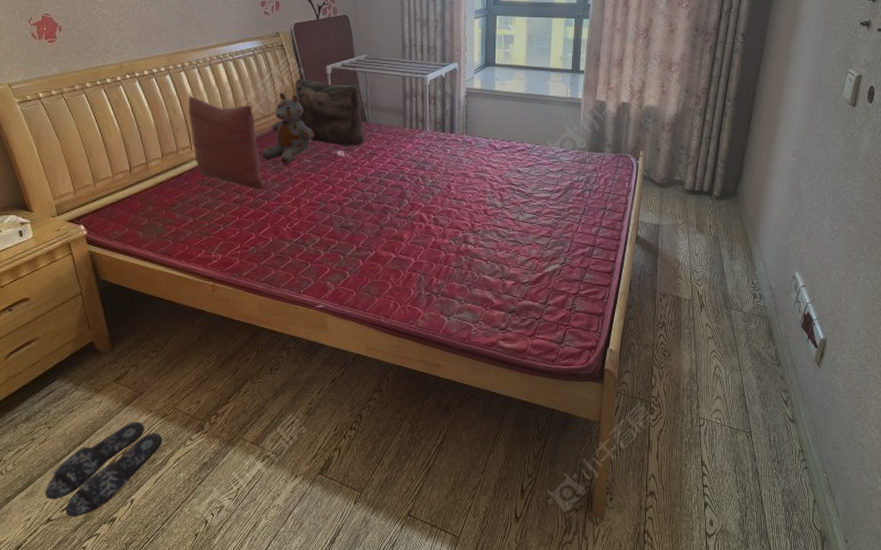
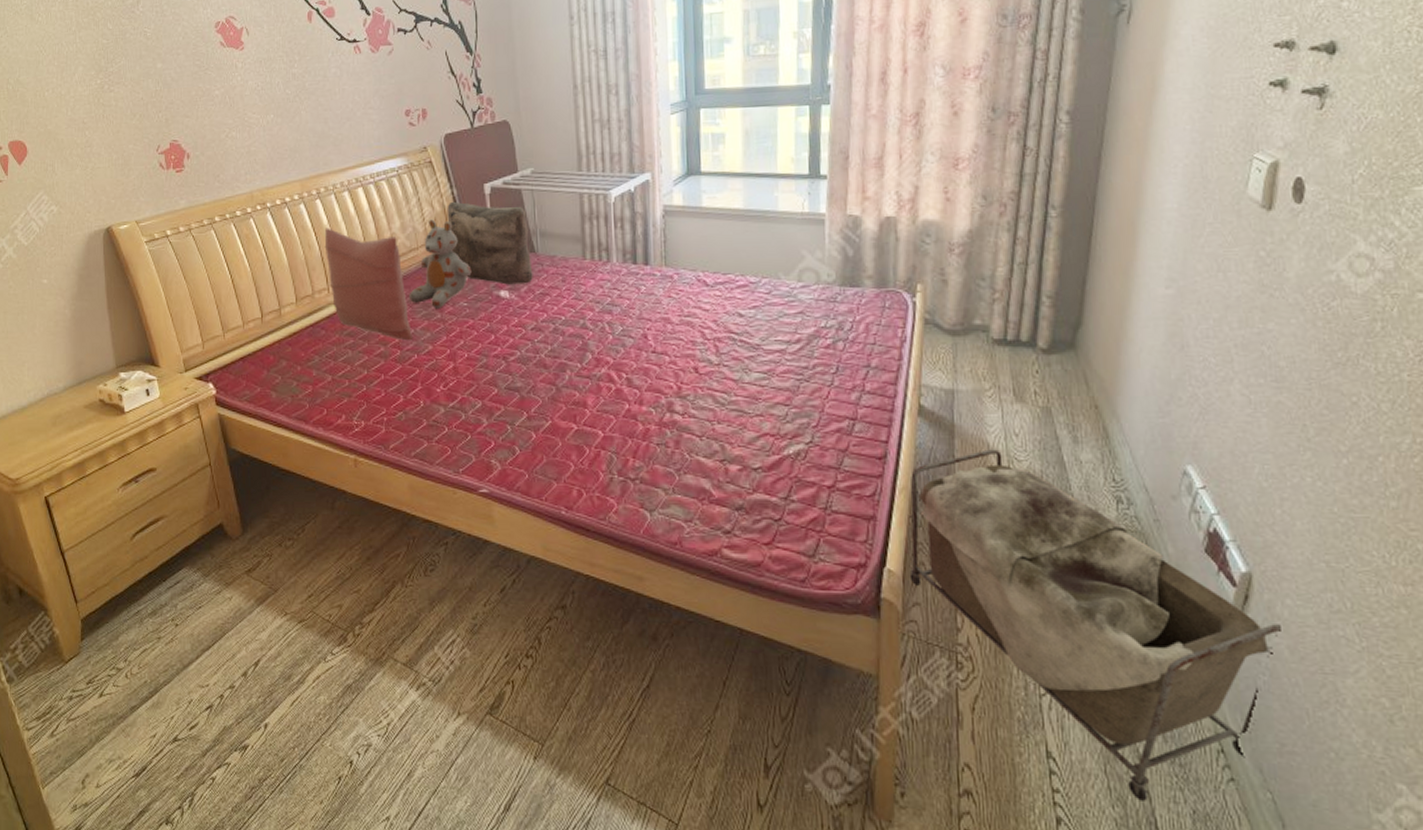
slippers: present [45,421,162,516] -> none [172,625,299,738]
laundry basket: none [624,265,839,487] -> present [909,449,1281,801]

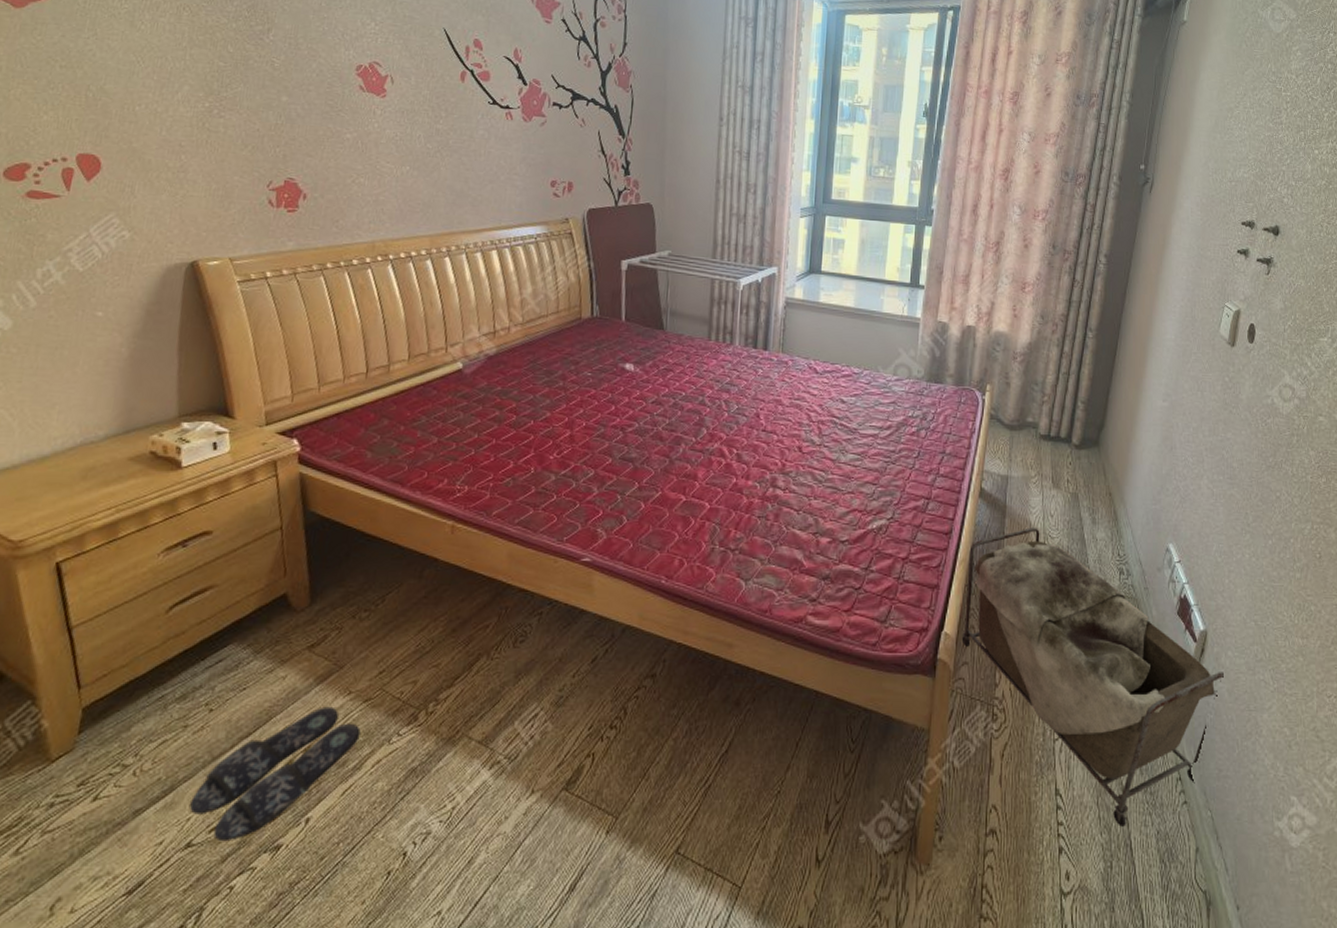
slippers: none [172,625,299,738] -> present [190,706,361,840]
pillow: present [324,227,414,341] -> none [447,286,532,407]
stuffed bear: present [410,219,472,308] -> none [533,289,600,376]
cushion: present [447,201,533,285] -> none [581,273,660,359]

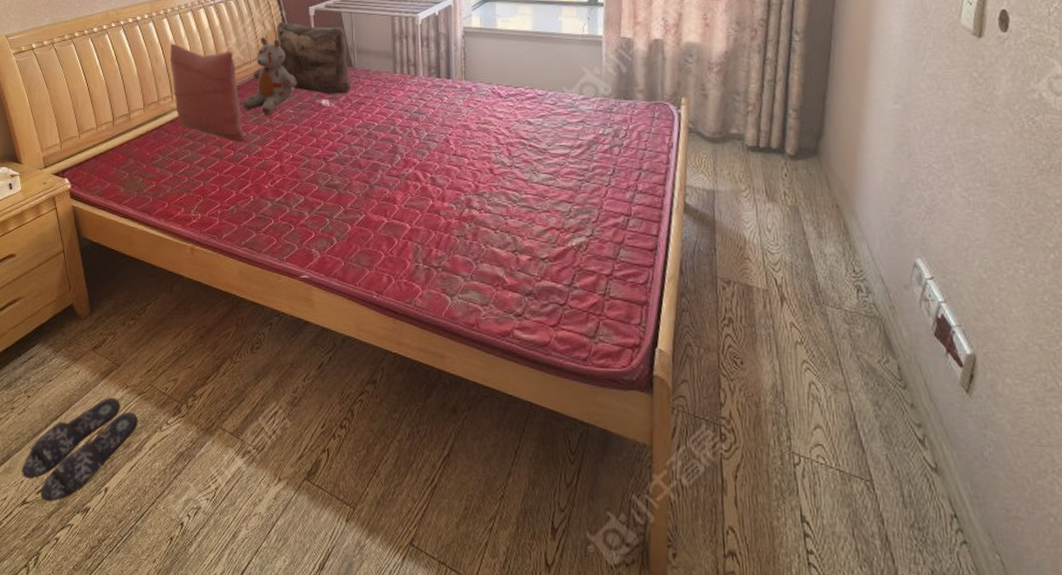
pillow: none [447,286,532,407] -> present [169,43,246,143]
stuffed bear: none [533,289,600,376] -> present [243,37,297,115]
cushion: none [581,273,660,359] -> present [277,21,351,95]
laundry basket: present [961,527,1224,827] -> none [678,243,1003,562]

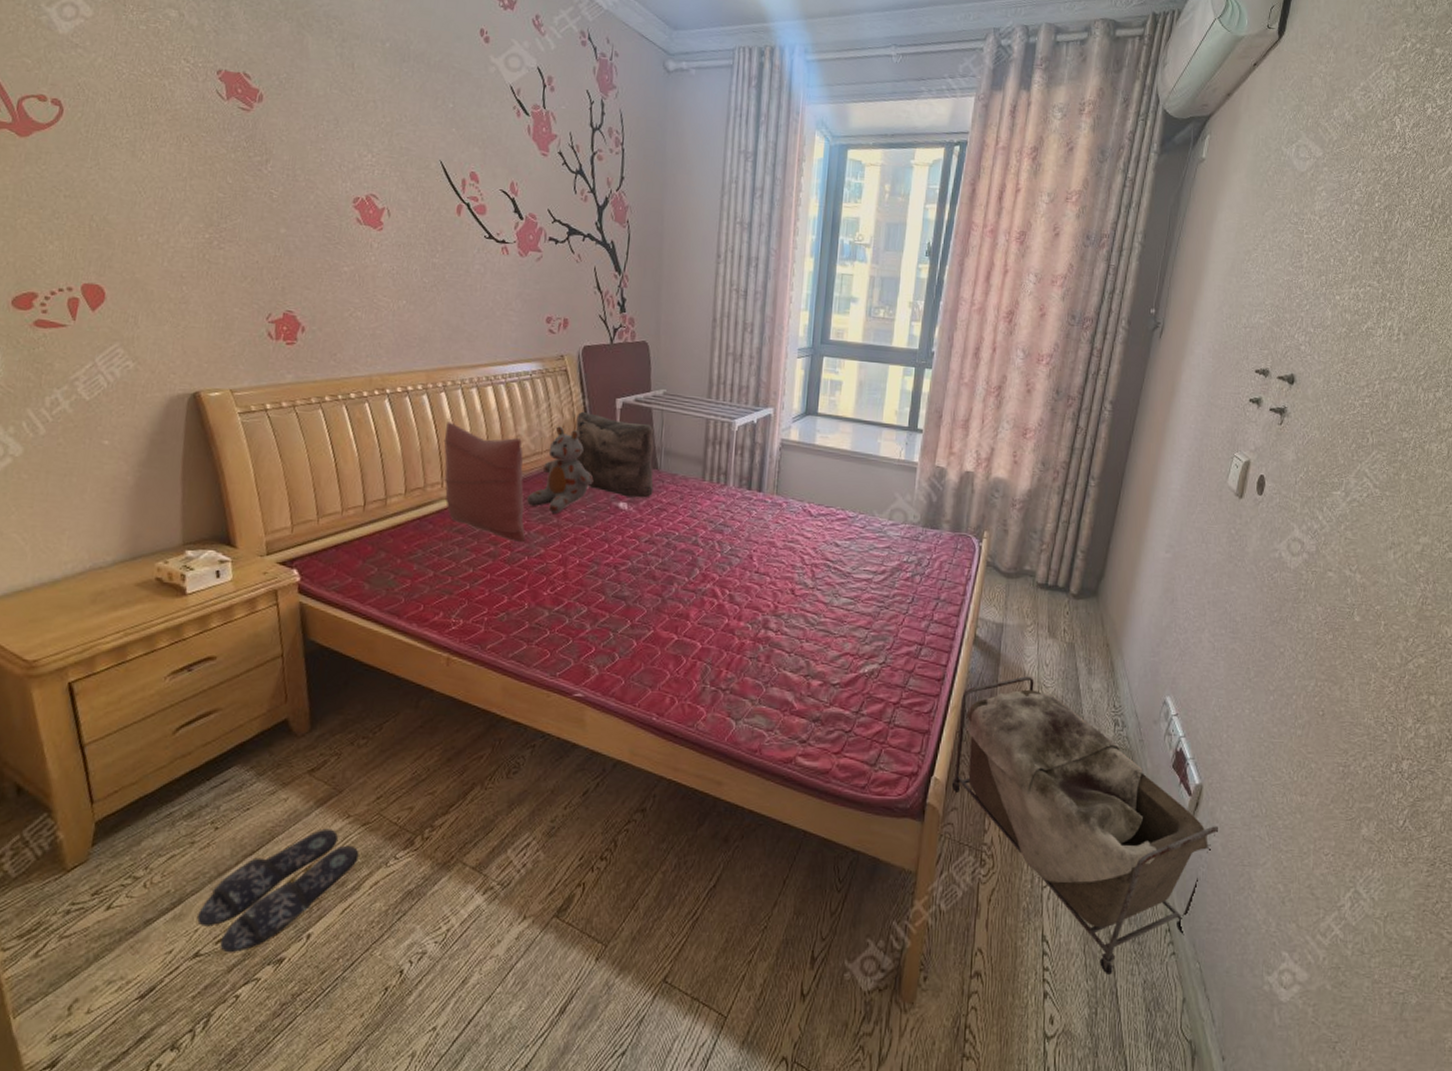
laundry basket: none [678,243,1003,562] -> present [951,676,1218,975]

